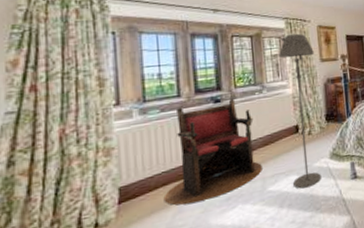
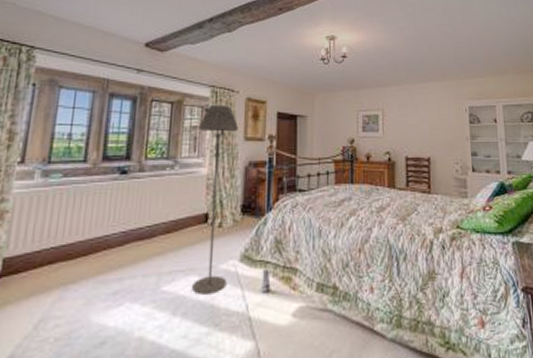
armchair: present [163,98,262,205] -> none [46,171,160,291]

